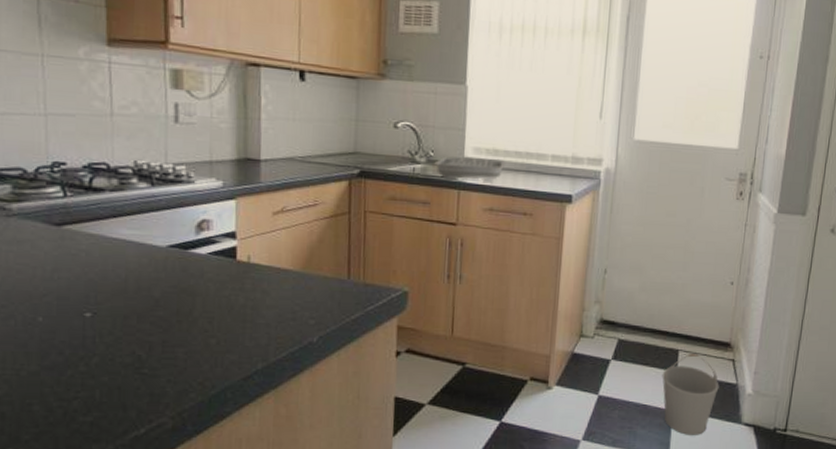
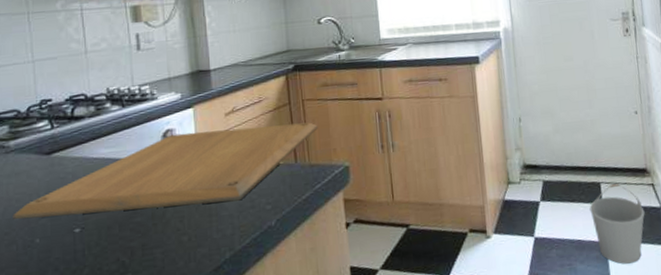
chopping board: none [12,226,379,310] -> present [13,122,318,220]
dish rack: present [434,156,506,182] -> none [356,36,417,61]

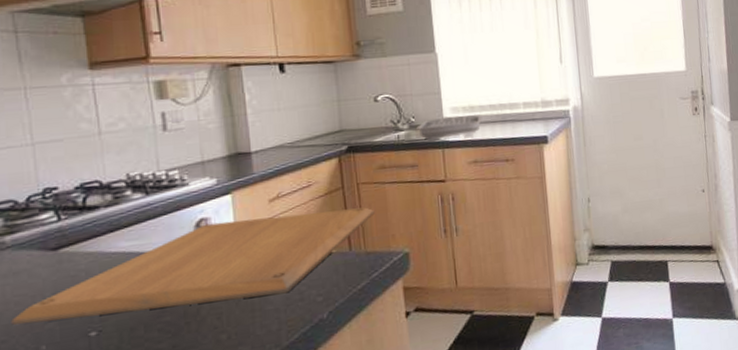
dish rack: none [356,36,417,61] -> present [416,115,483,141]
bucket: present [589,184,645,264] -> none [656,261,710,340]

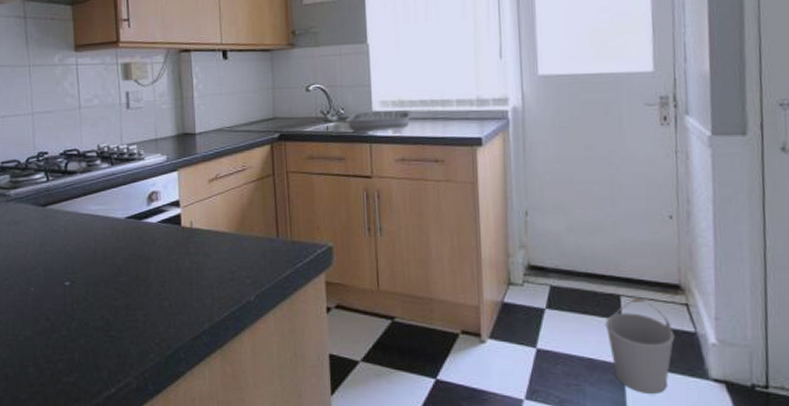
chopping board: present [11,207,375,325] -> none [11,196,302,271]
bucket: none [656,261,710,340] -> present [605,299,675,393]

